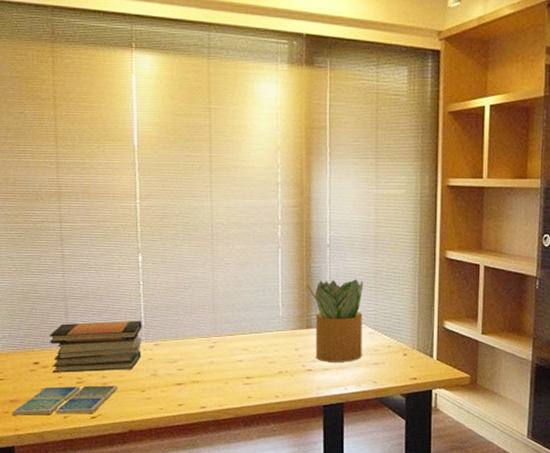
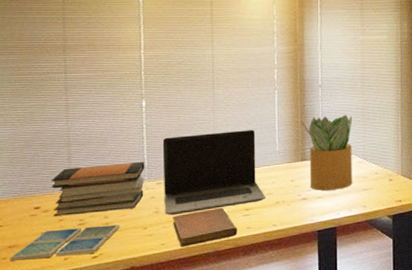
laptop computer: none [159,291,268,379] -> present [162,130,265,216]
notebook: none [171,374,238,413] -> present [173,207,237,247]

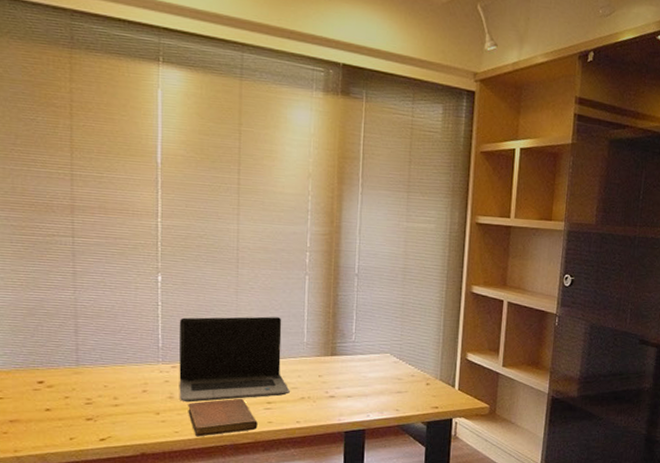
drink coaster: present [10,224,120,261] -> none [11,406,131,436]
book stack: present [51,161,145,216] -> none [56,341,159,393]
potted plant: present [301,115,353,191] -> none [333,308,391,390]

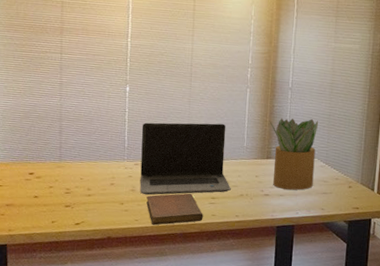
potted plant: none [333,308,391,390] -> present [269,118,319,190]

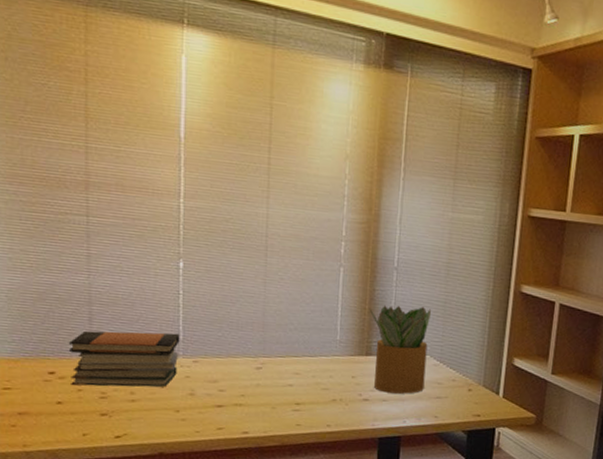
book stack: none [44,141,125,185] -> present [68,330,180,387]
laptop computer: present [140,122,231,195] -> none [201,308,321,401]
notebook: present [146,193,203,225] -> none [210,398,285,438]

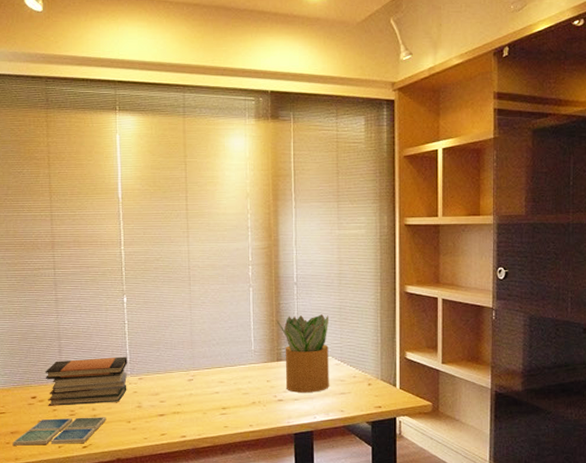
drink coaster: none [19,399,148,432] -> present [12,417,106,446]

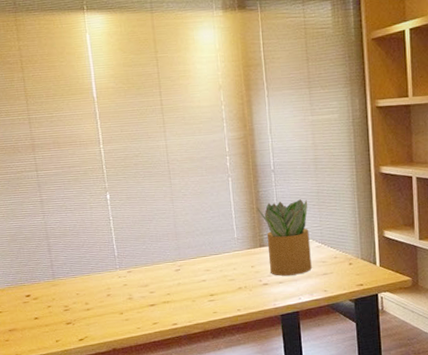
drink coaster: present [12,417,106,446] -> none [11,310,100,343]
book stack: present [44,356,128,406] -> none [36,251,117,303]

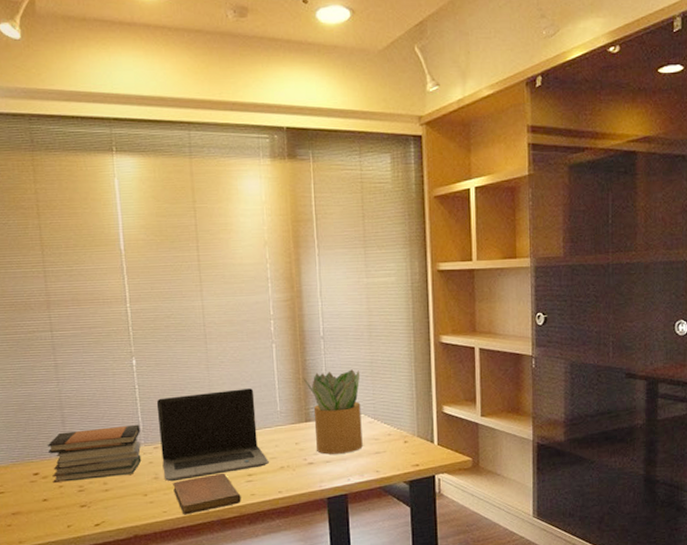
book stack: none [36,251,117,303] -> present [47,424,142,483]
laptop computer: none [128,218,228,302] -> present [156,388,269,482]
notebook: none [145,293,205,331] -> present [173,473,241,515]

